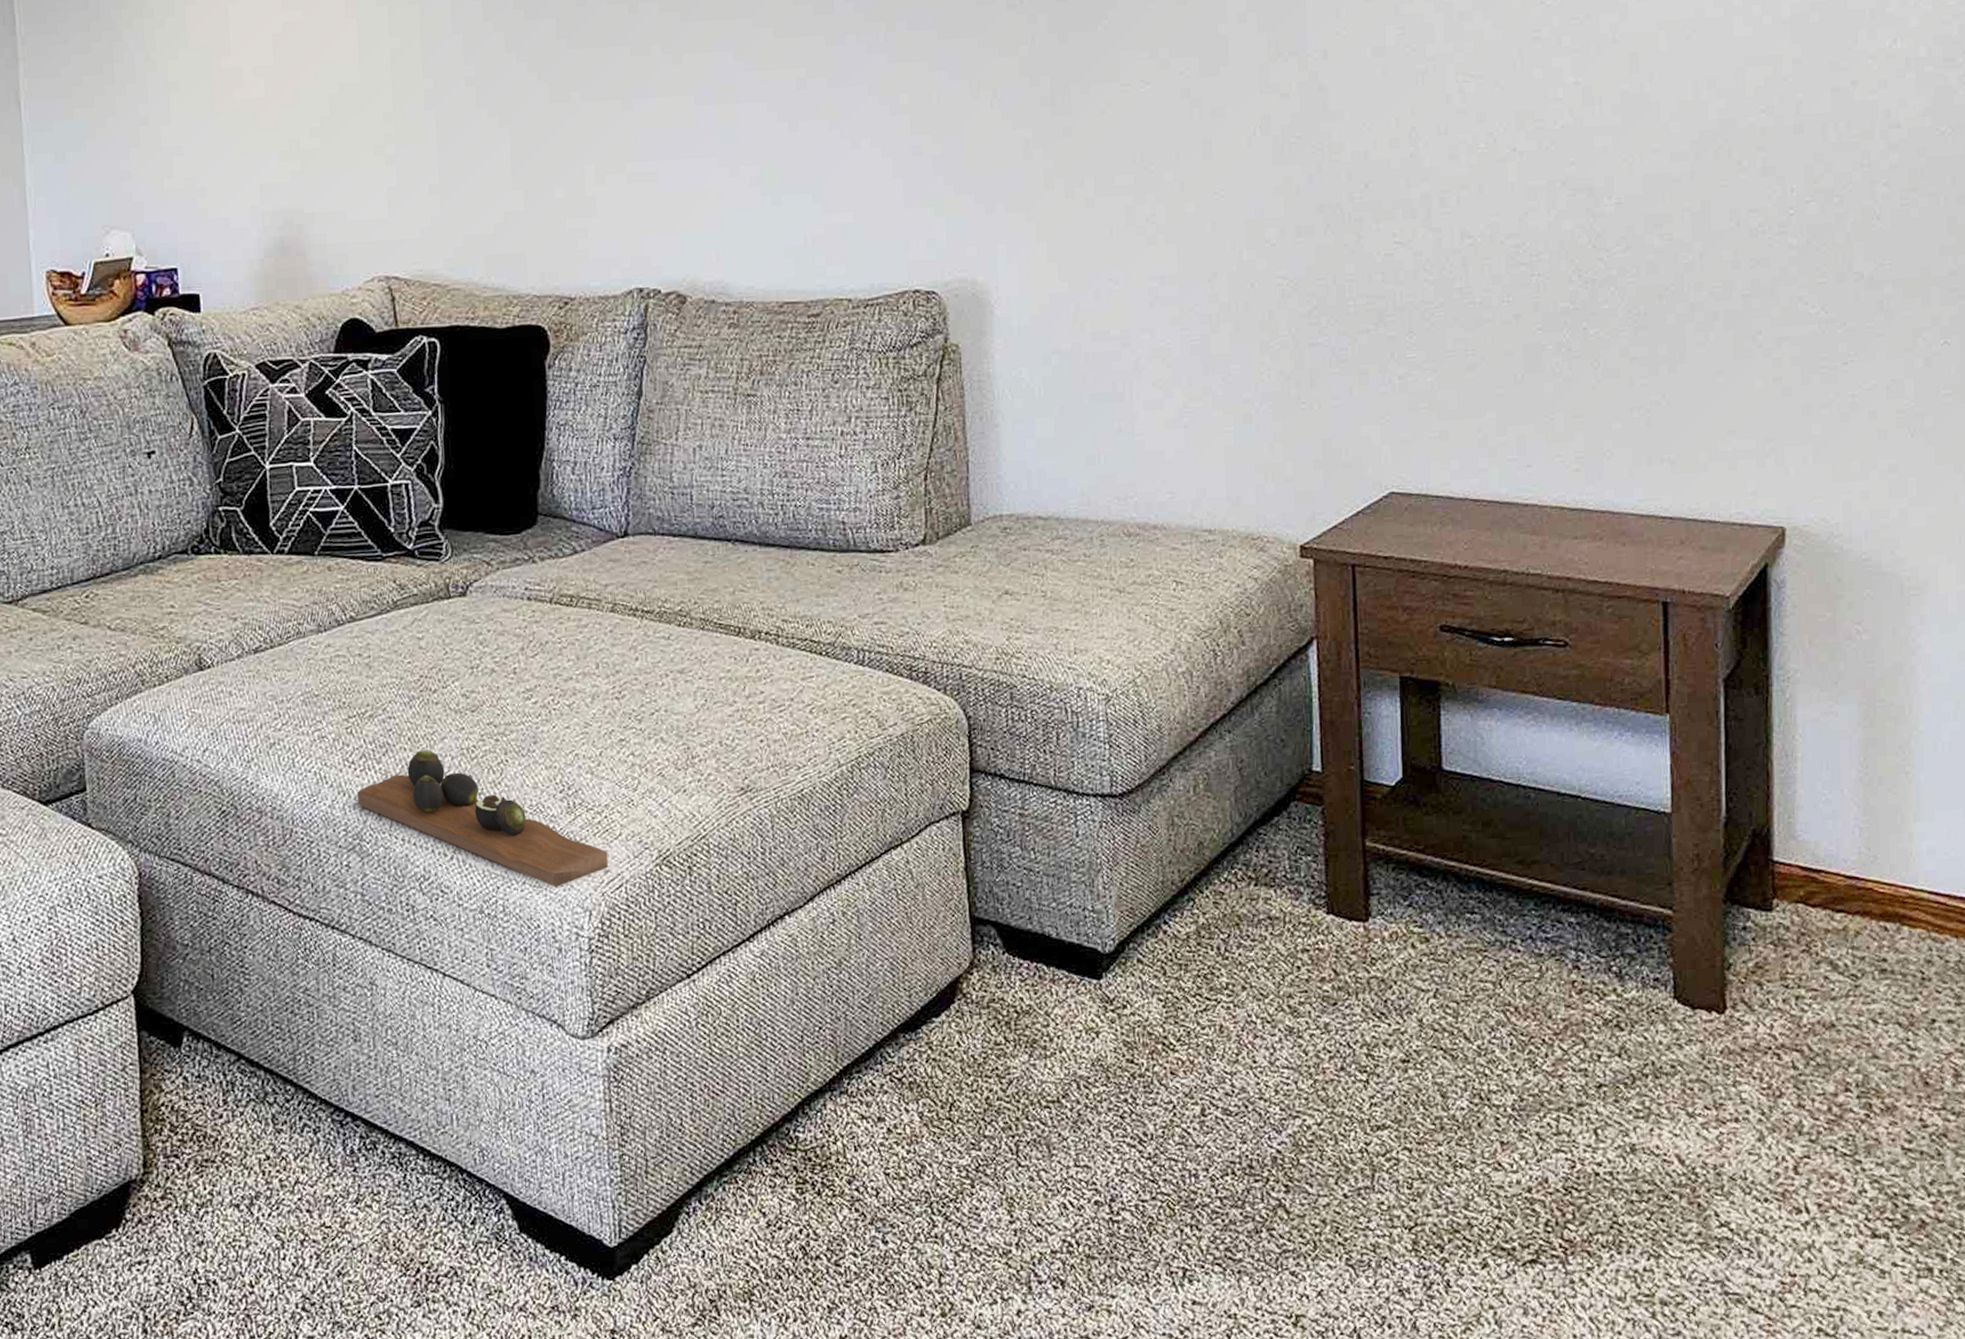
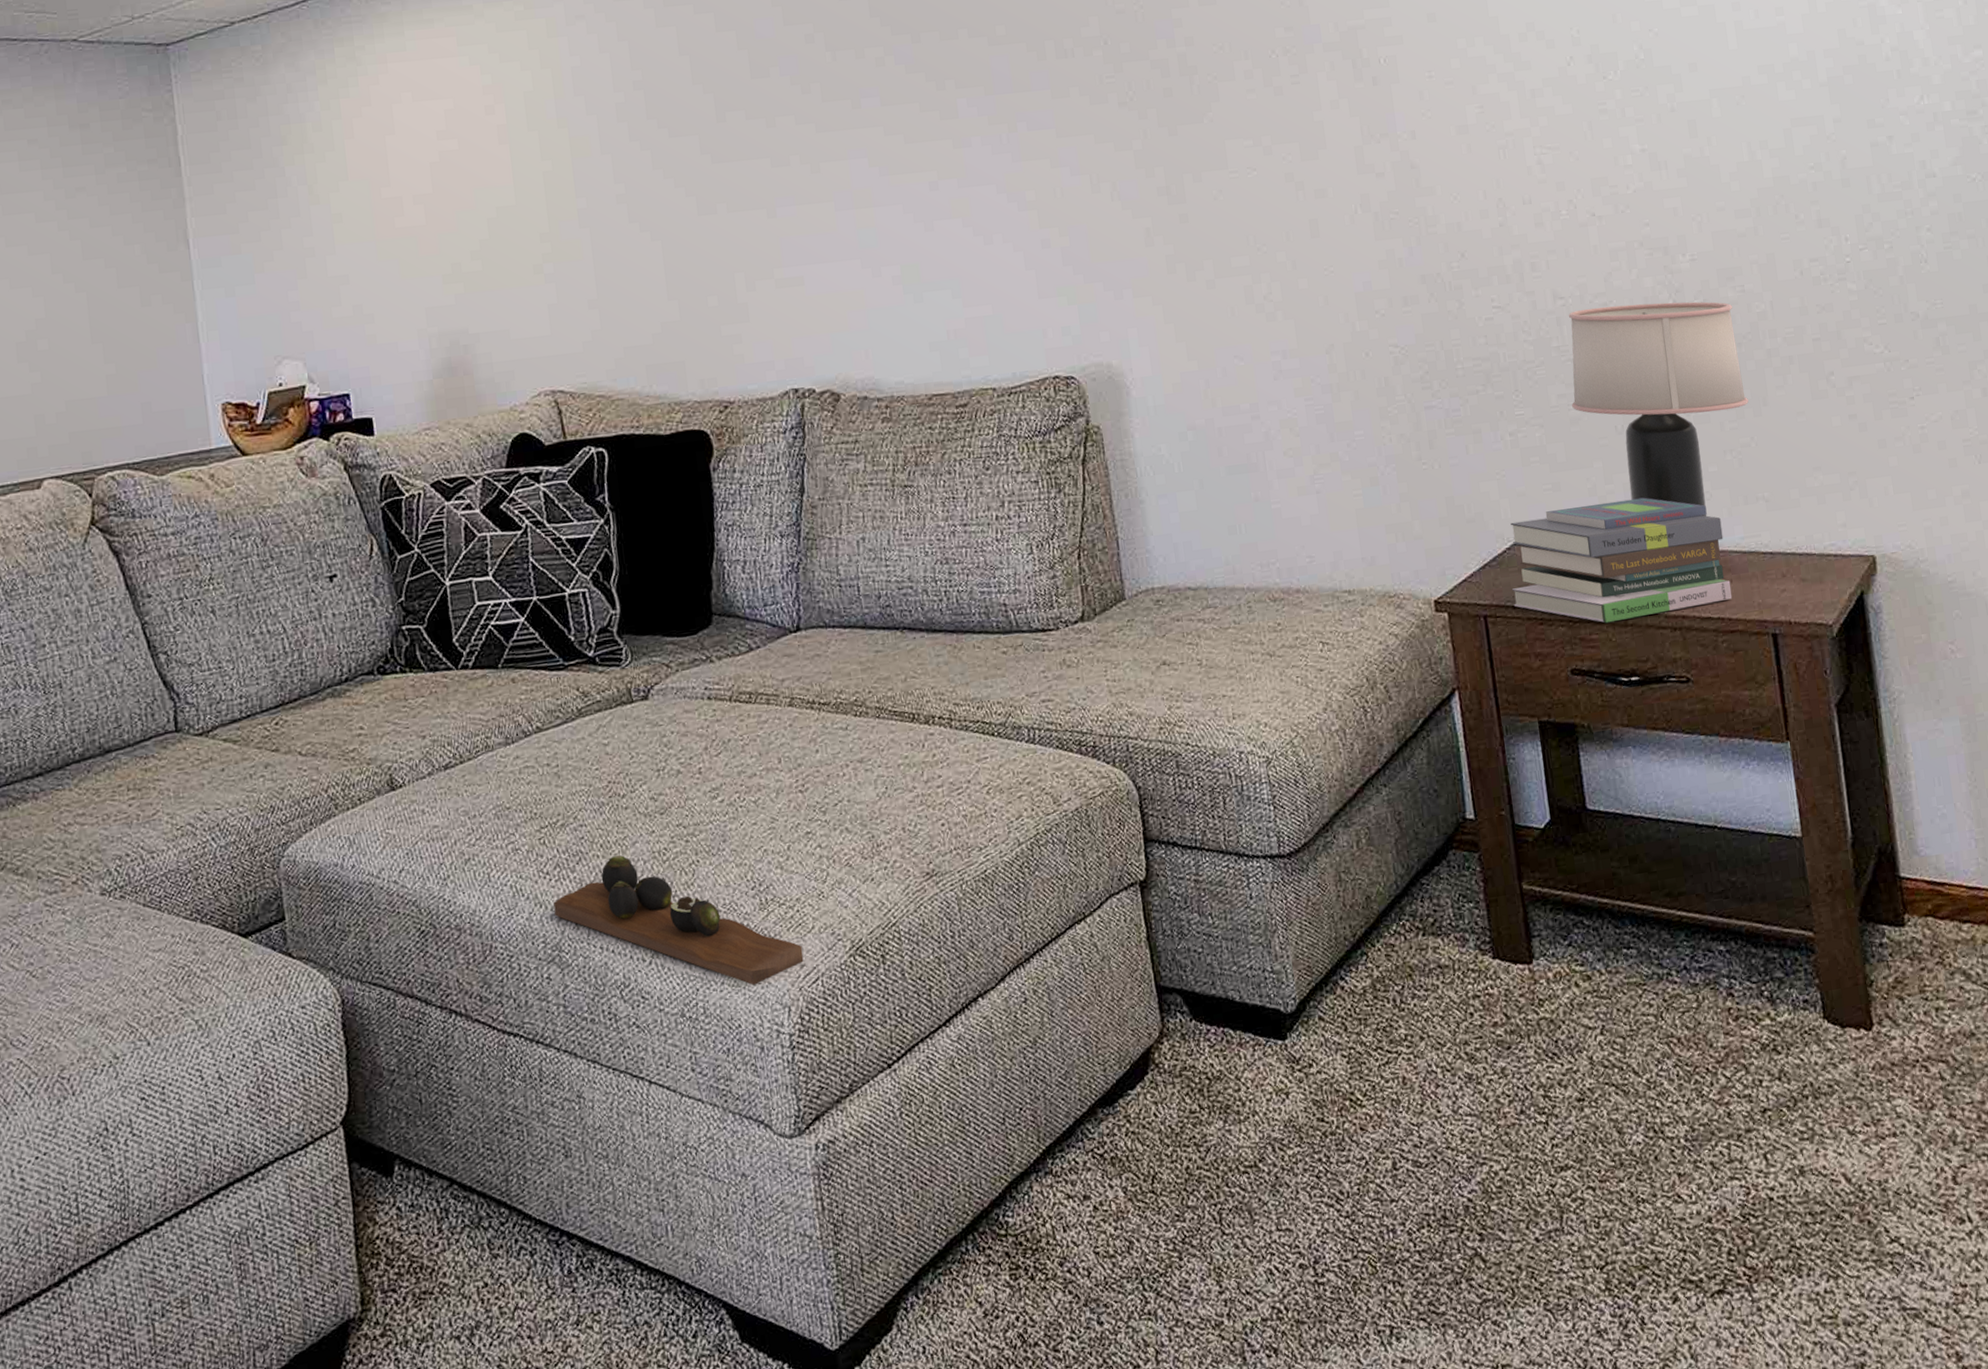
books: none [1384,451,1624,580] -> present [1510,497,1733,624]
table lamp: none [1470,247,1664,476] -> present [1569,301,1748,517]

